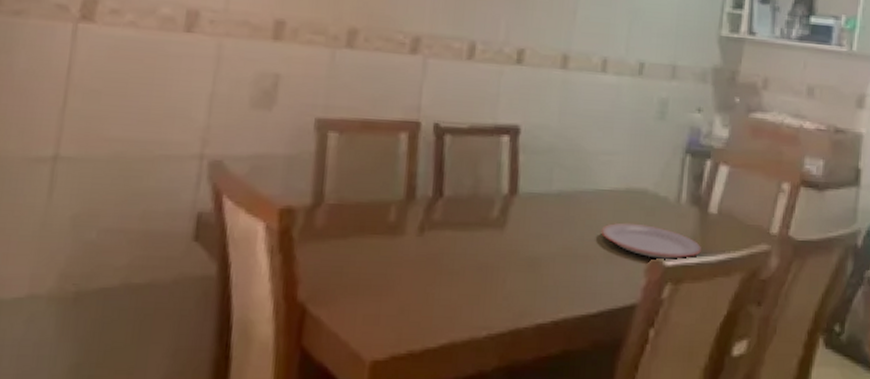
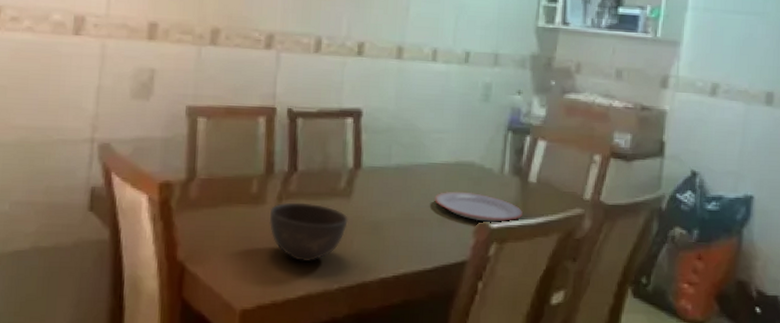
bowl: none [408,233,501,305] -> present [269,202,348,263]

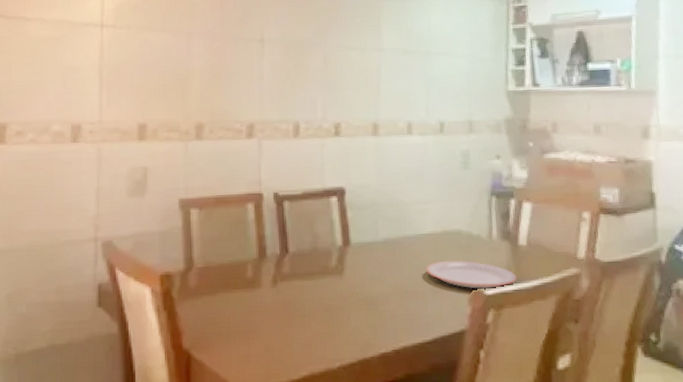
bowl: present [269,202,348,263] -> none [266,283,343,343]

